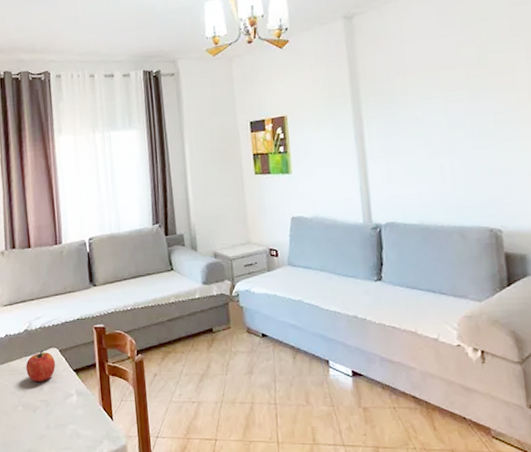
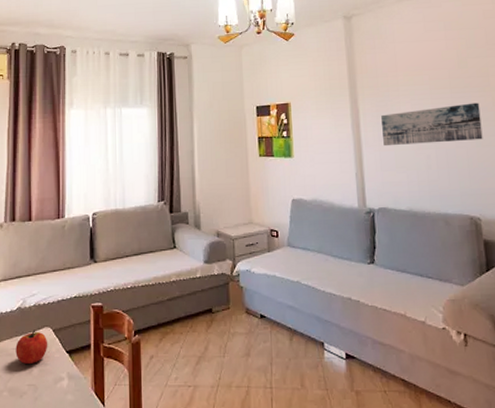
wall art: none [388,103,506,157] -> present [381,102,483,147]

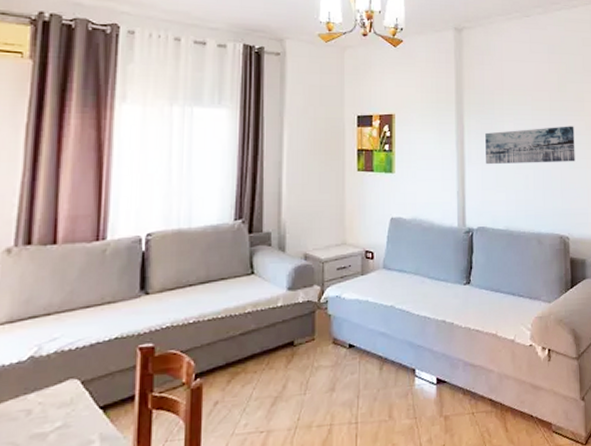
apple: present [16,330,48,365] -> none [22,383,73,430]

